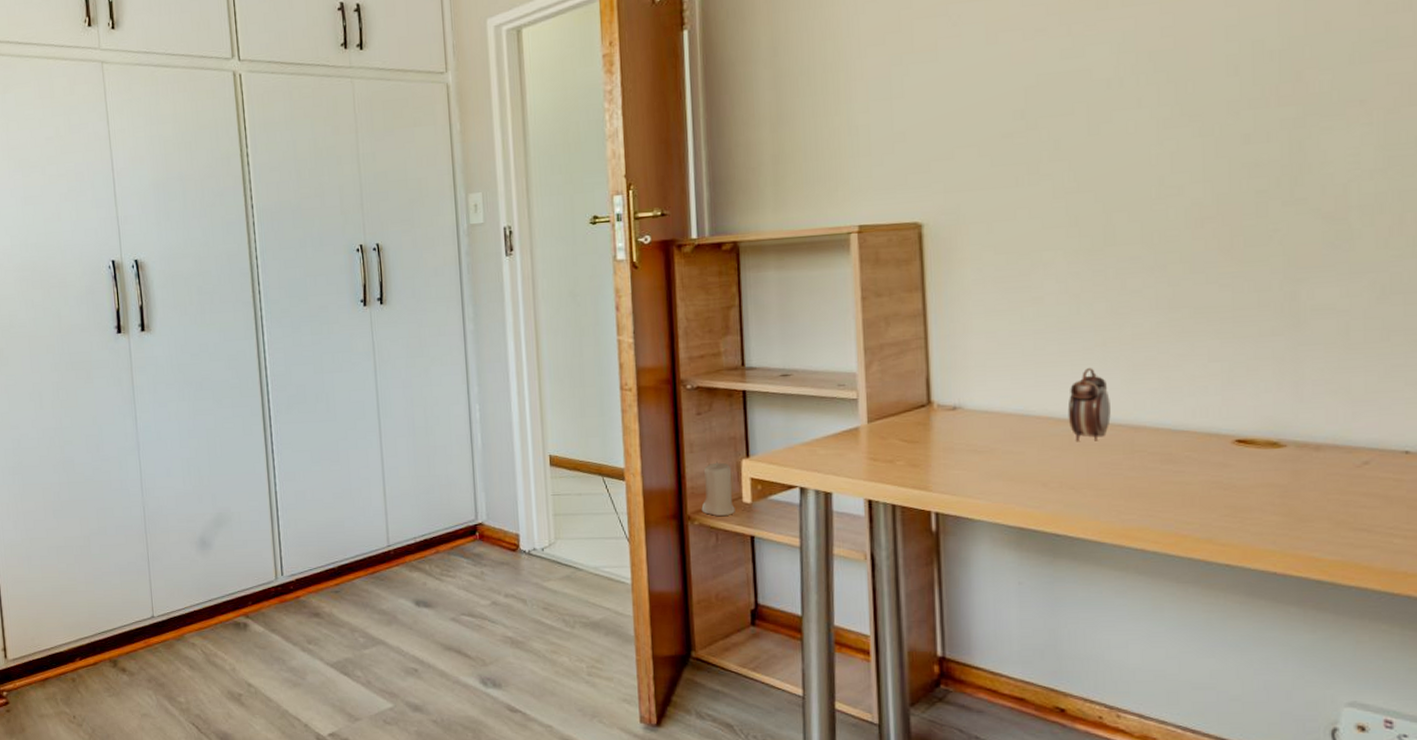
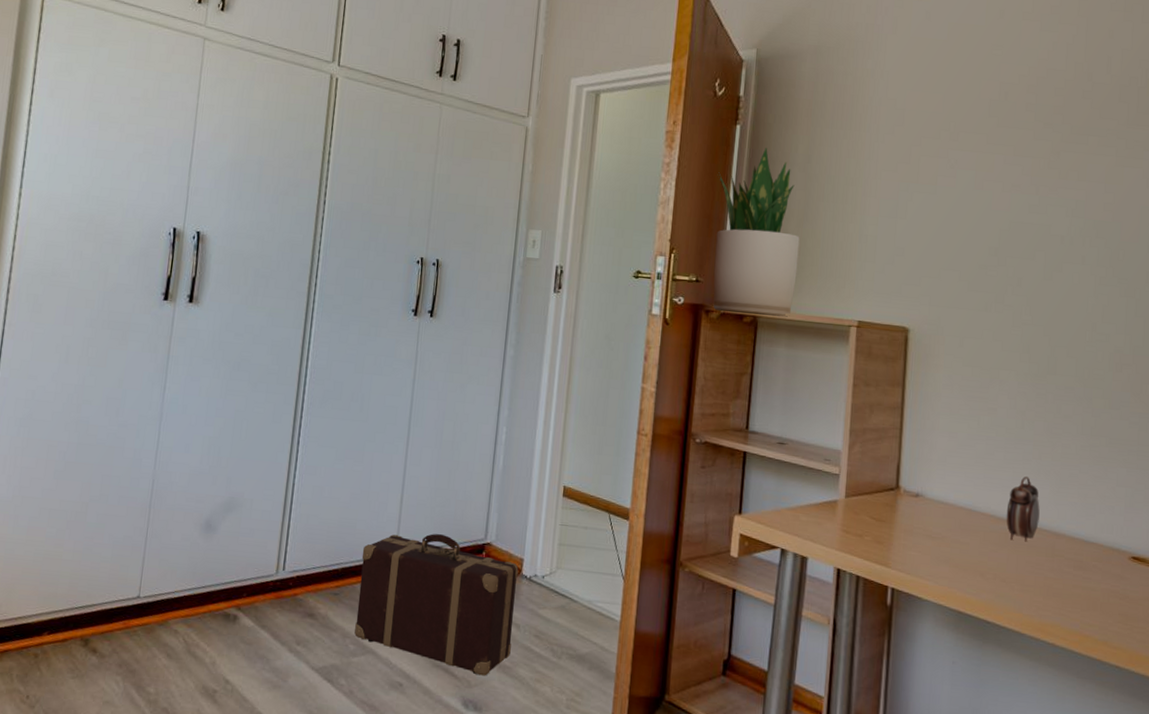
suitcase: none [354,521,521,653] -> present [354,534,519,676]
planter: none [669,50,779,243] -> present [713,148,800,317]
candle: present [701,461,735,516] -> none [693,514,725,567]

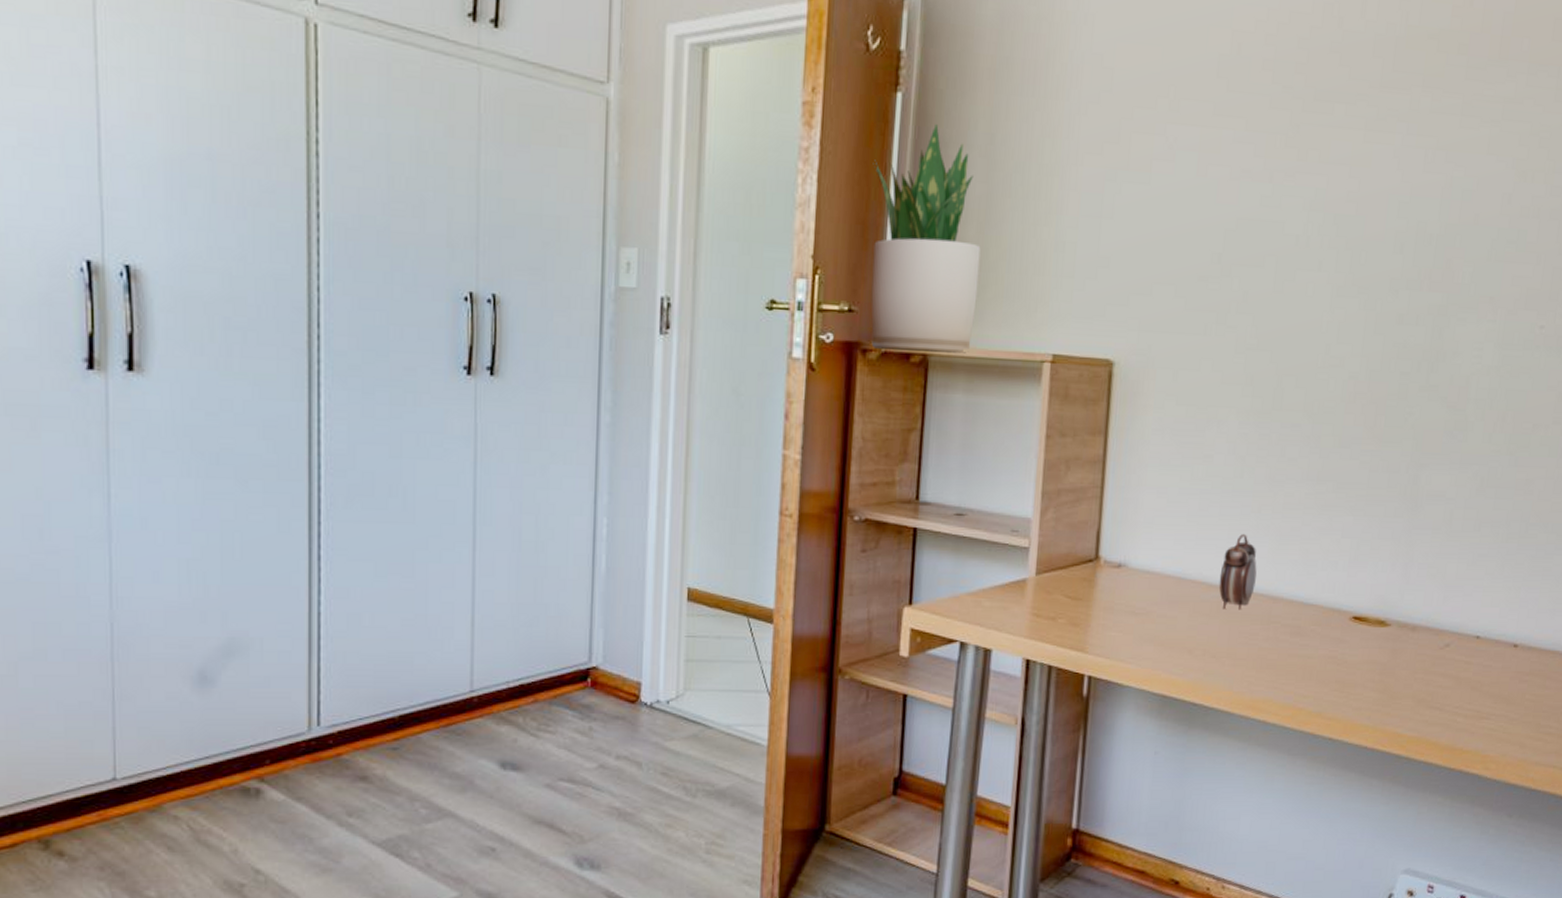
suitcase: present [354,534,519,676] -> none [425,662,636,828]

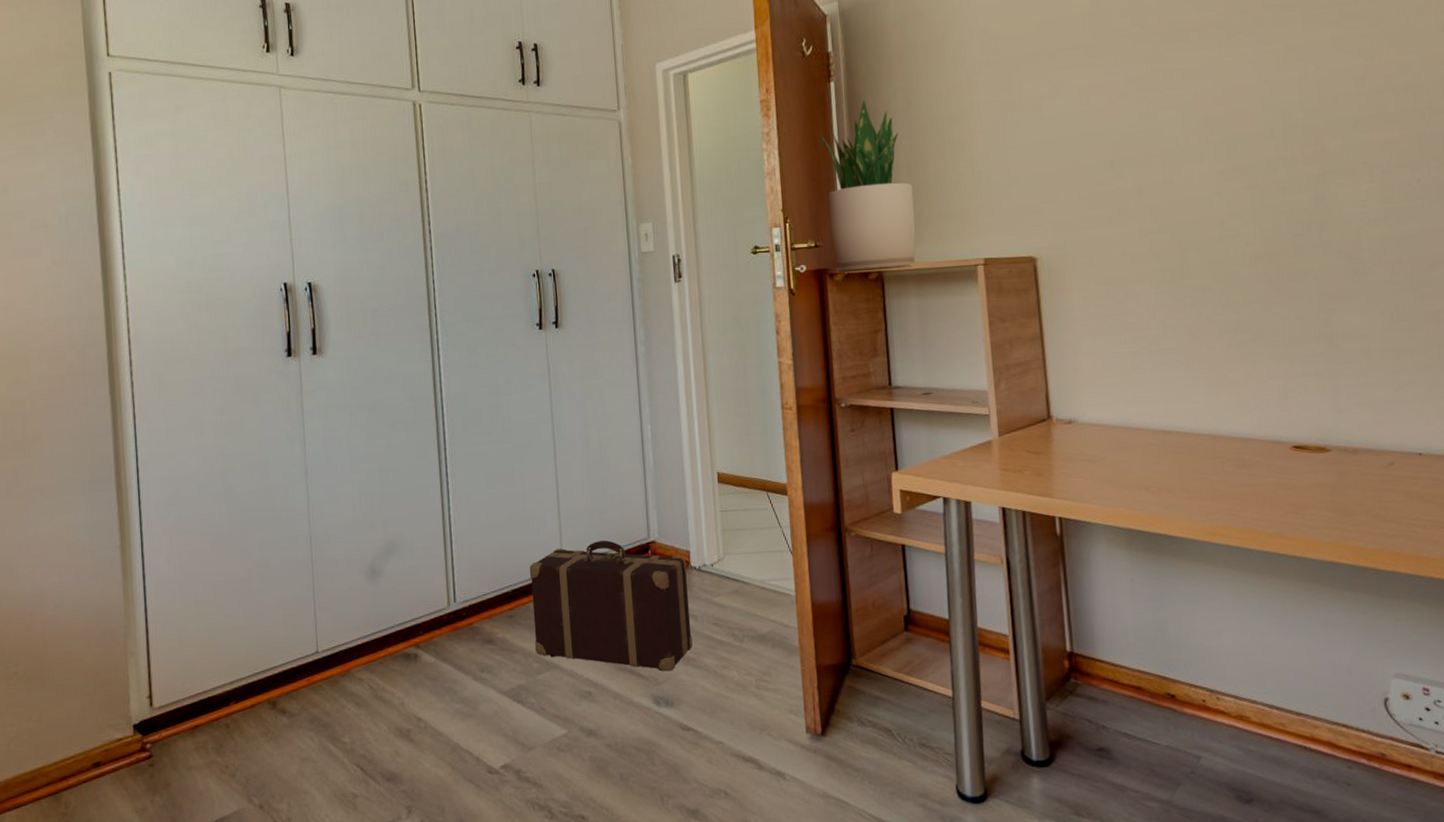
suitcase: none [425,662,636,828] -> present [529,540,693,672]
alarm clock: present [1218,533,1257,610] -> none [1161,384,1196,451]

